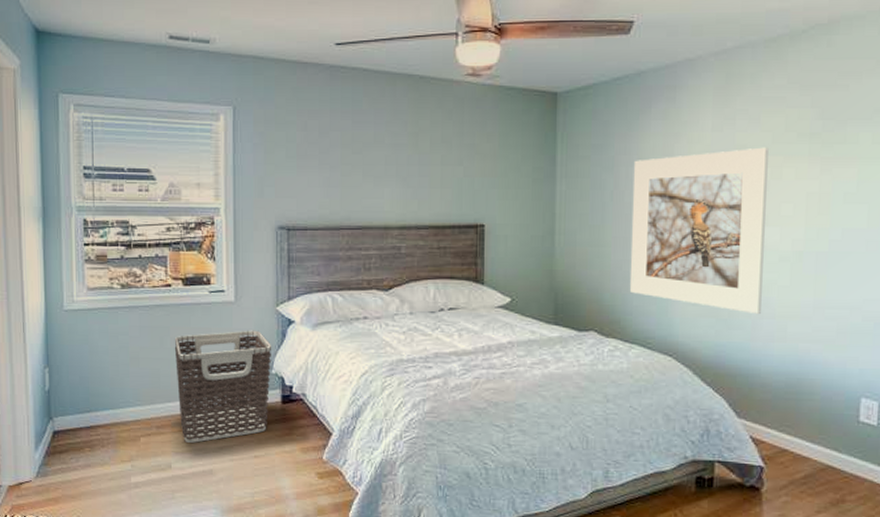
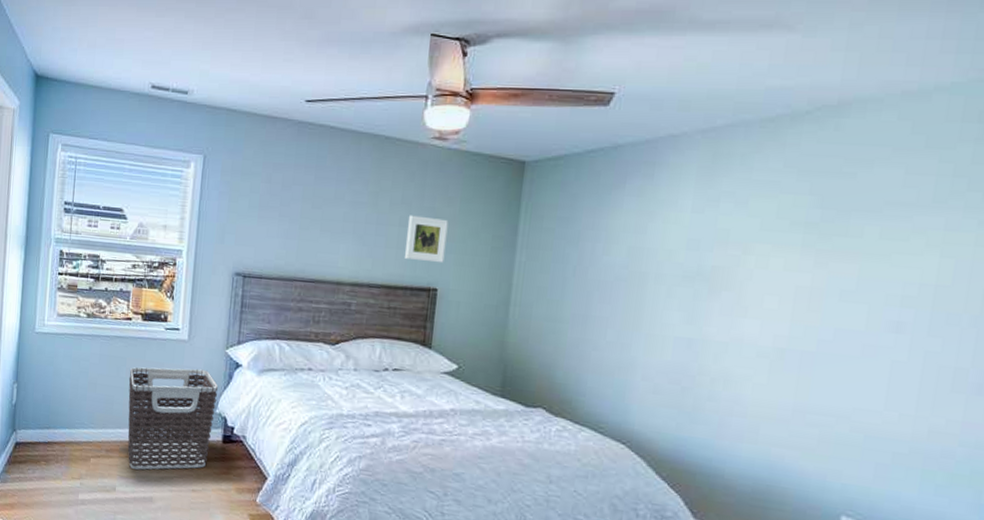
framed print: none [450,153,489,199] -> present [405,215,449,263]
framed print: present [629,147,768,315] -> none [585,233,755,412]

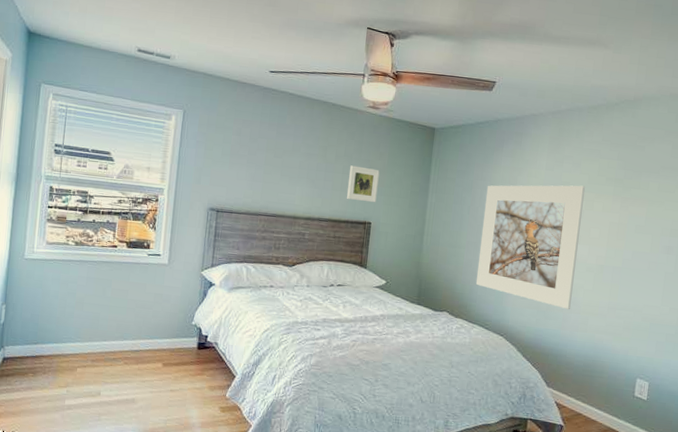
clothes hamper: present [127,367,219,470] -> none [112,287,195,376]
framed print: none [585,233,755,412] -> present [476,185,585,310]

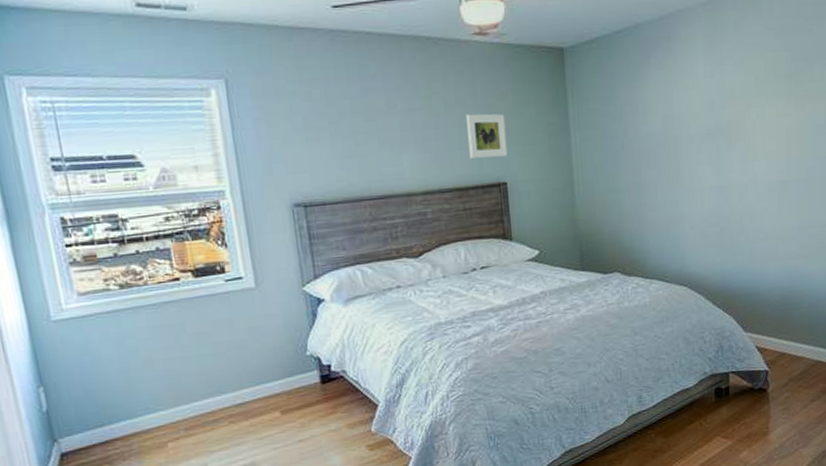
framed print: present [476,185,585,310] -> none [639,89,757,241]

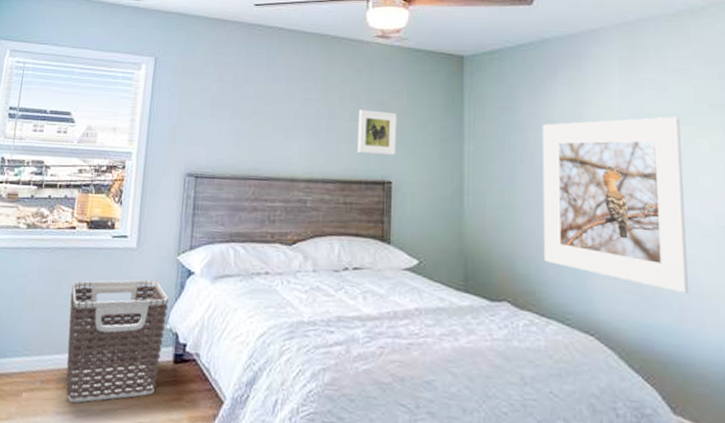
clothes hamper: none [192,313,309,440] -> present [66,279,169,403]
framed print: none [639,89,757,241] -> present [542,116,688,294]

